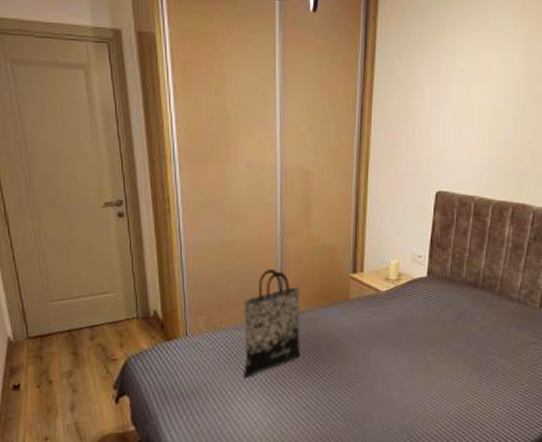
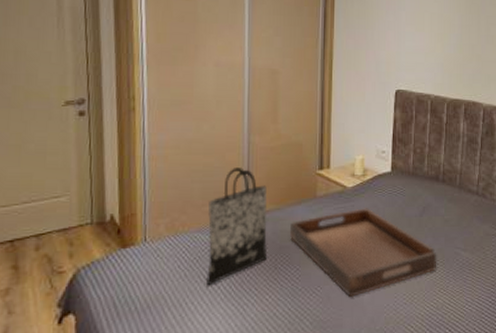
serving tray: none [323,312,470,394] -> present [290,208,437,297]

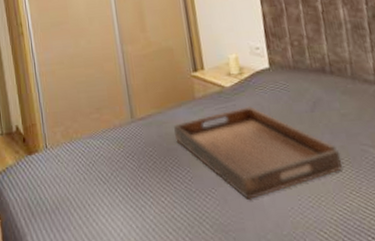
tote bag: present [205,168,267,286] -> none [95,76,156,188]

